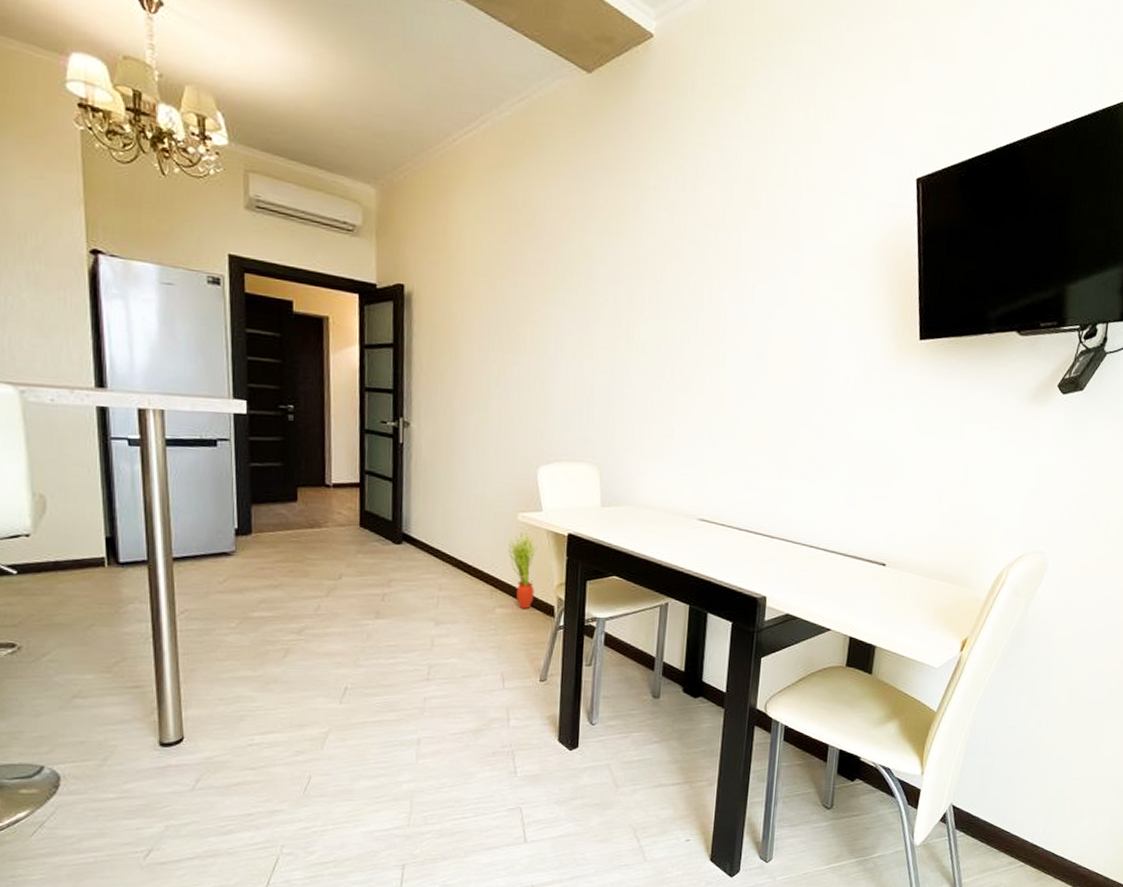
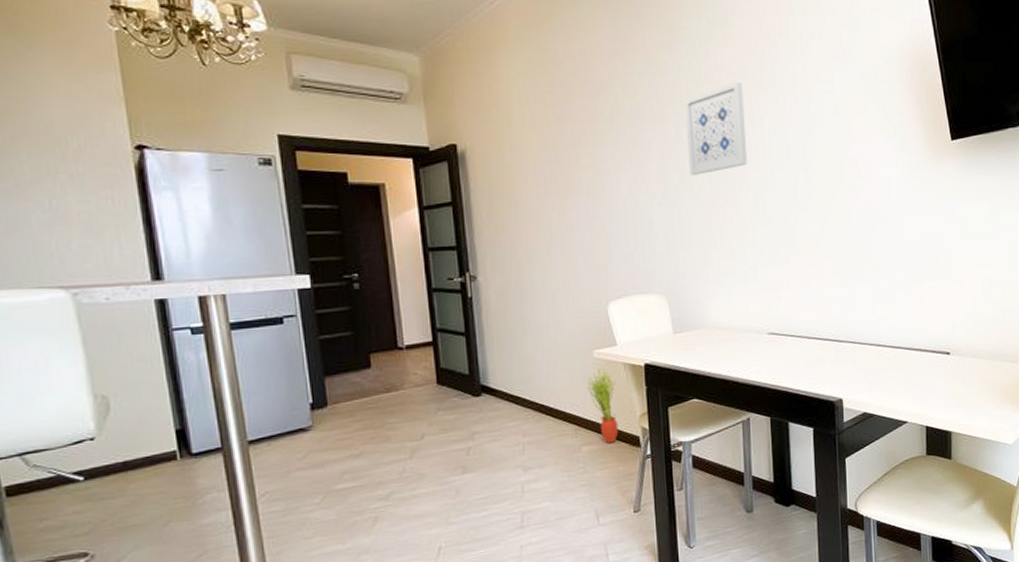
wall art: none [637,250,705,346] -> present [684,81,748,175]

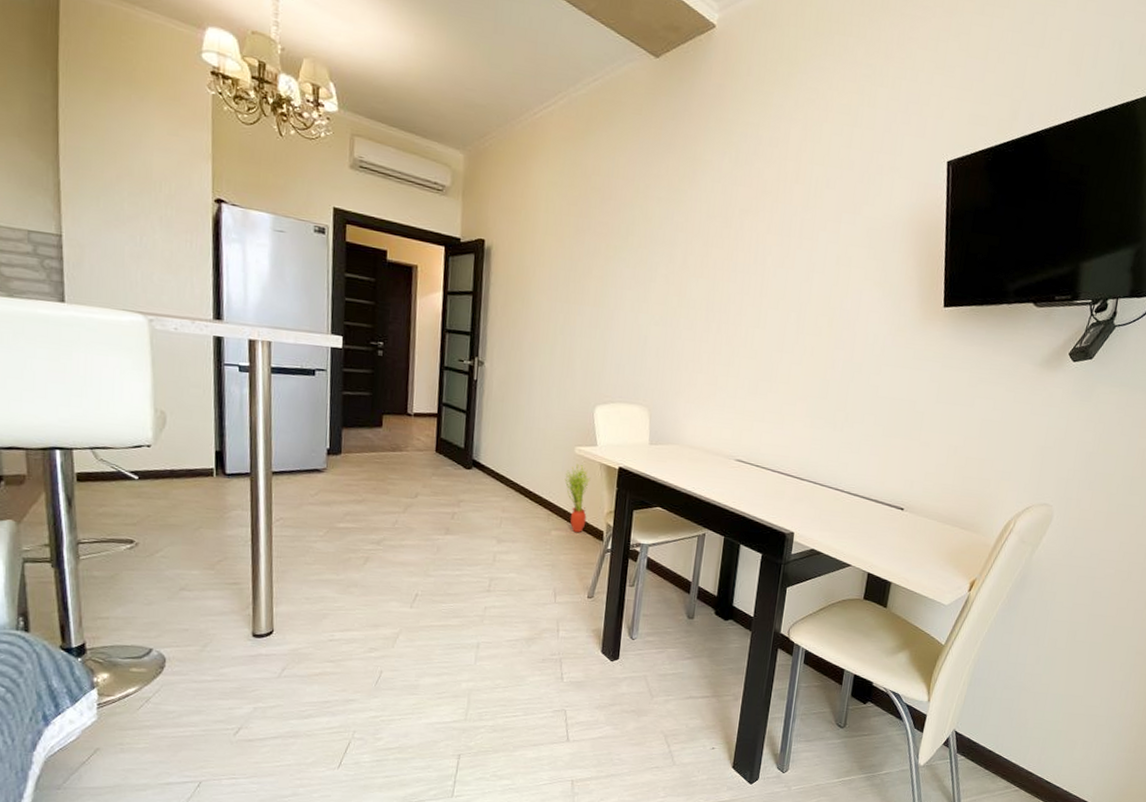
wall art: present [684,81,748,175] -> none [688,219,753,302]

